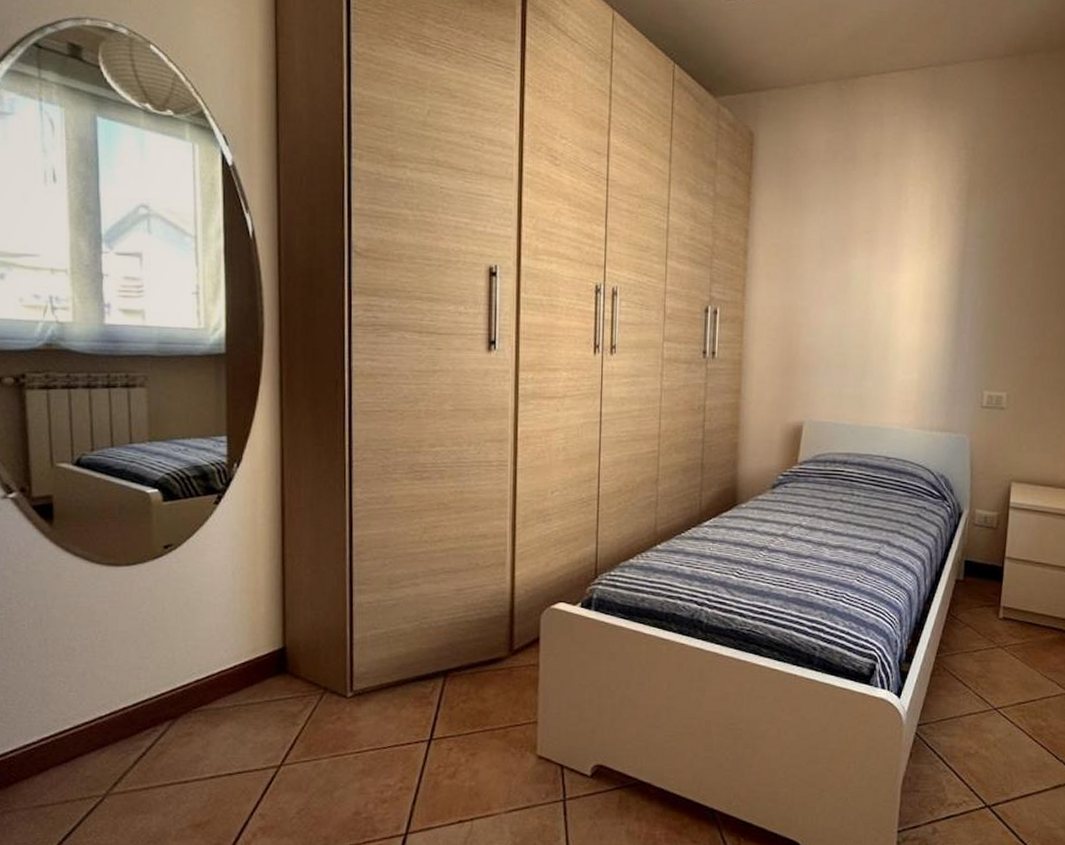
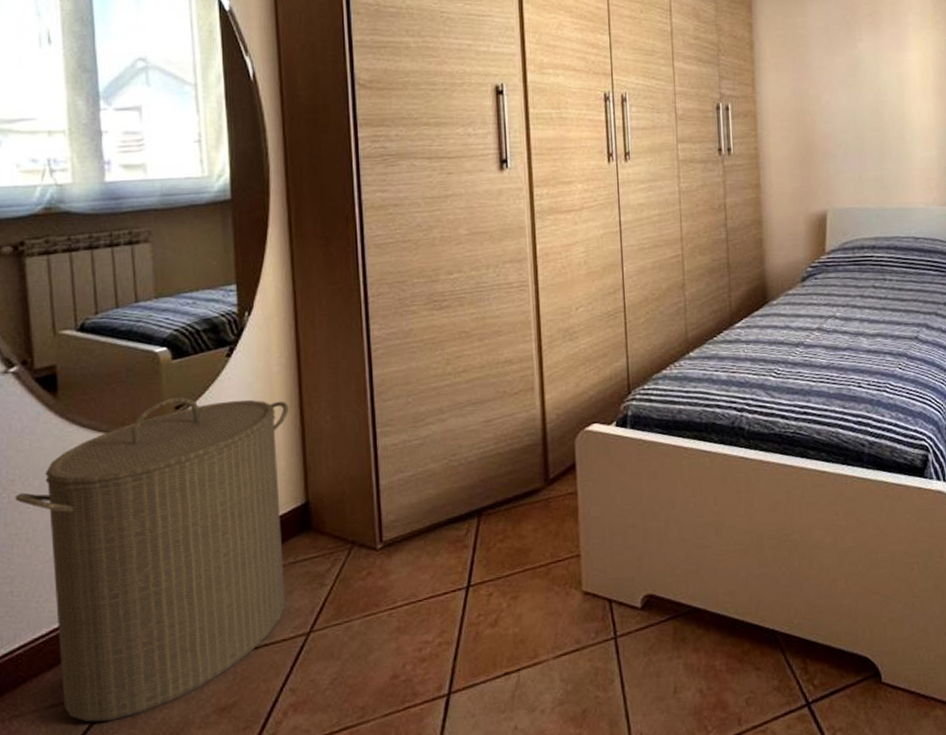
laundry hamper: none [11,537,271,824] -> present [15,397,289,722]

